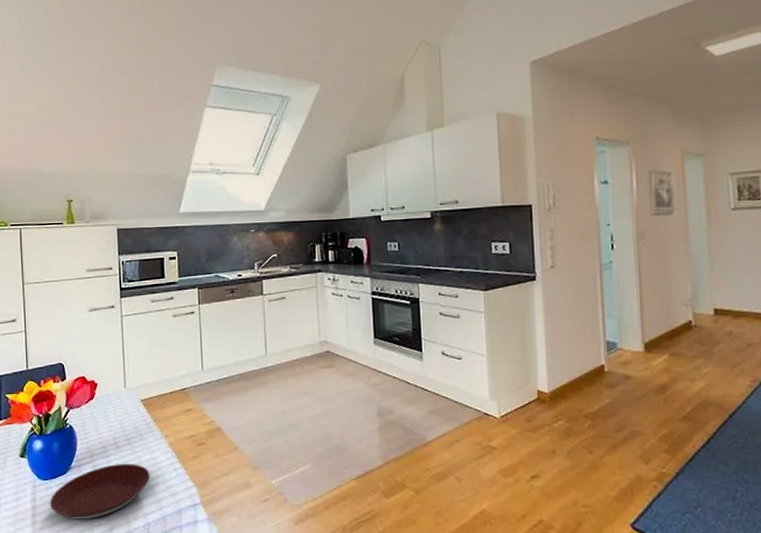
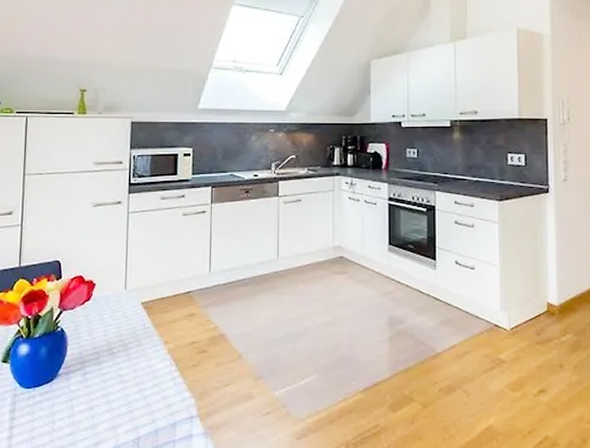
plate: present [49,464,150,521] -> none [30,372,145,434]

